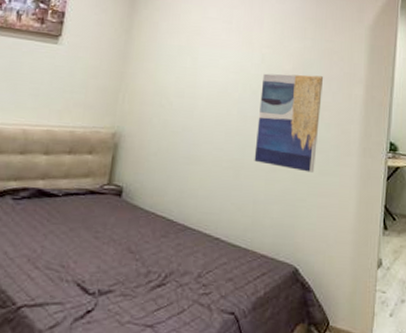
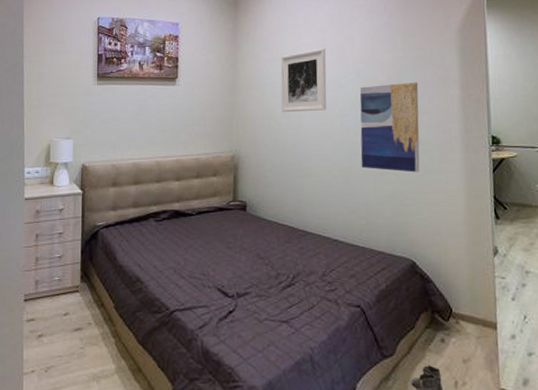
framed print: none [175,25,232,94] -> present [281,48,327,113]

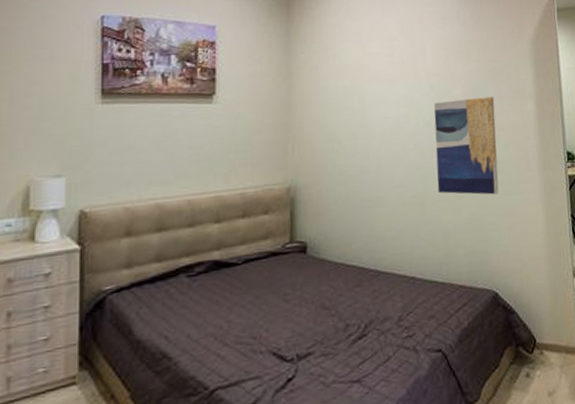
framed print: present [281,48,327,113] -> none [344,59,398,134]

